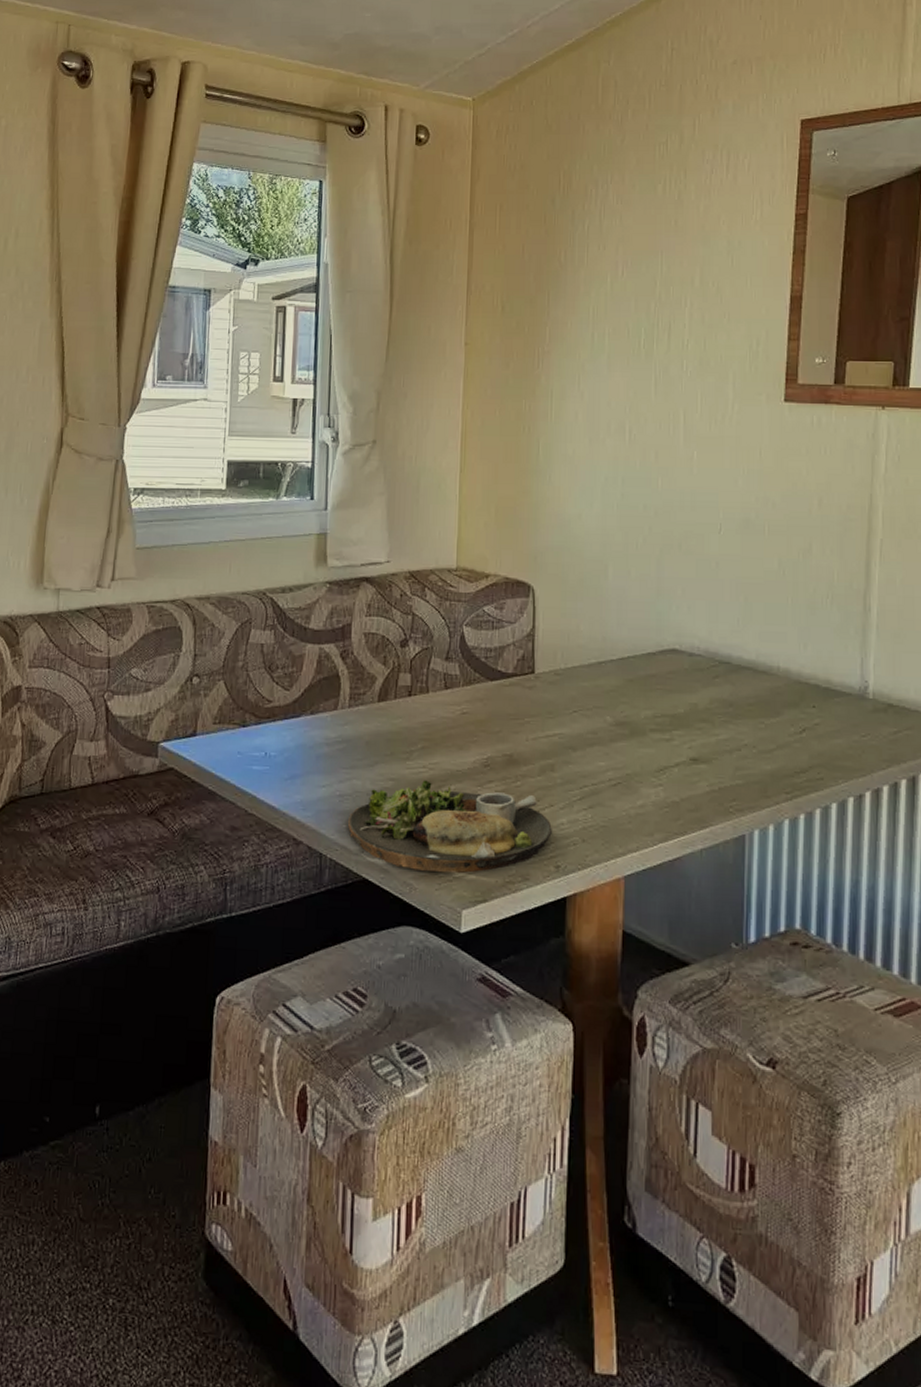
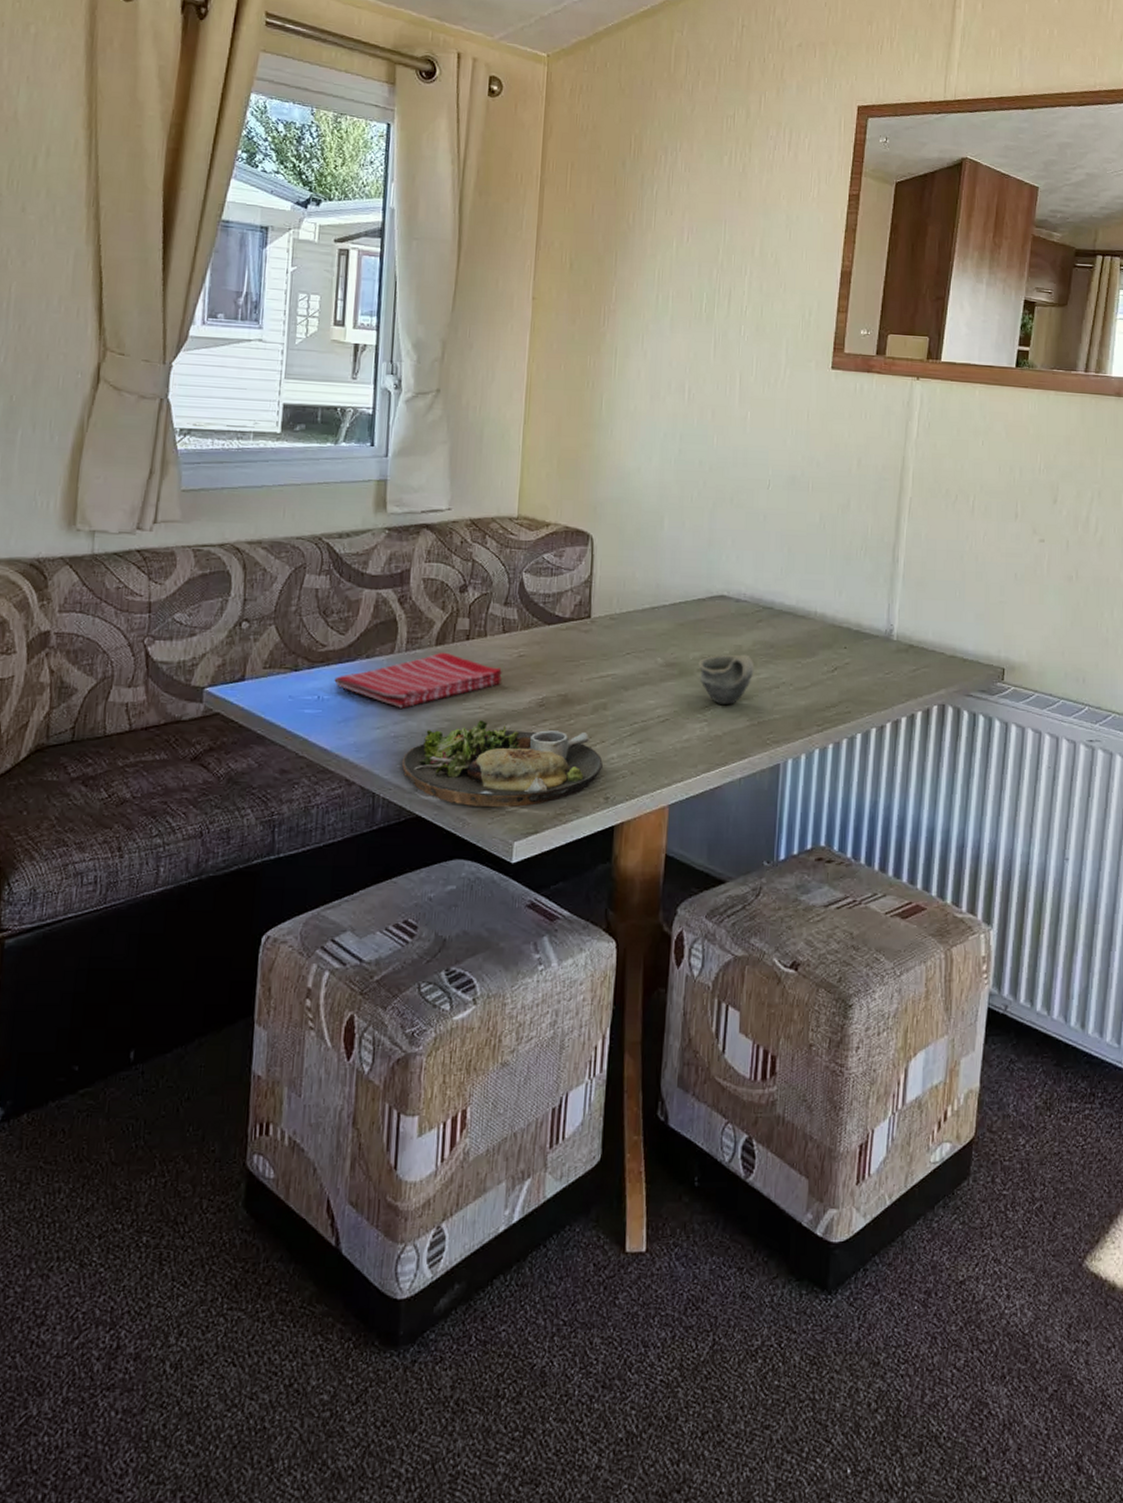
dish towel: none [280,708,445,766] -> present [334,652,502,708]
cup: none [651,712,712,768] -> present [698,654,755,705]

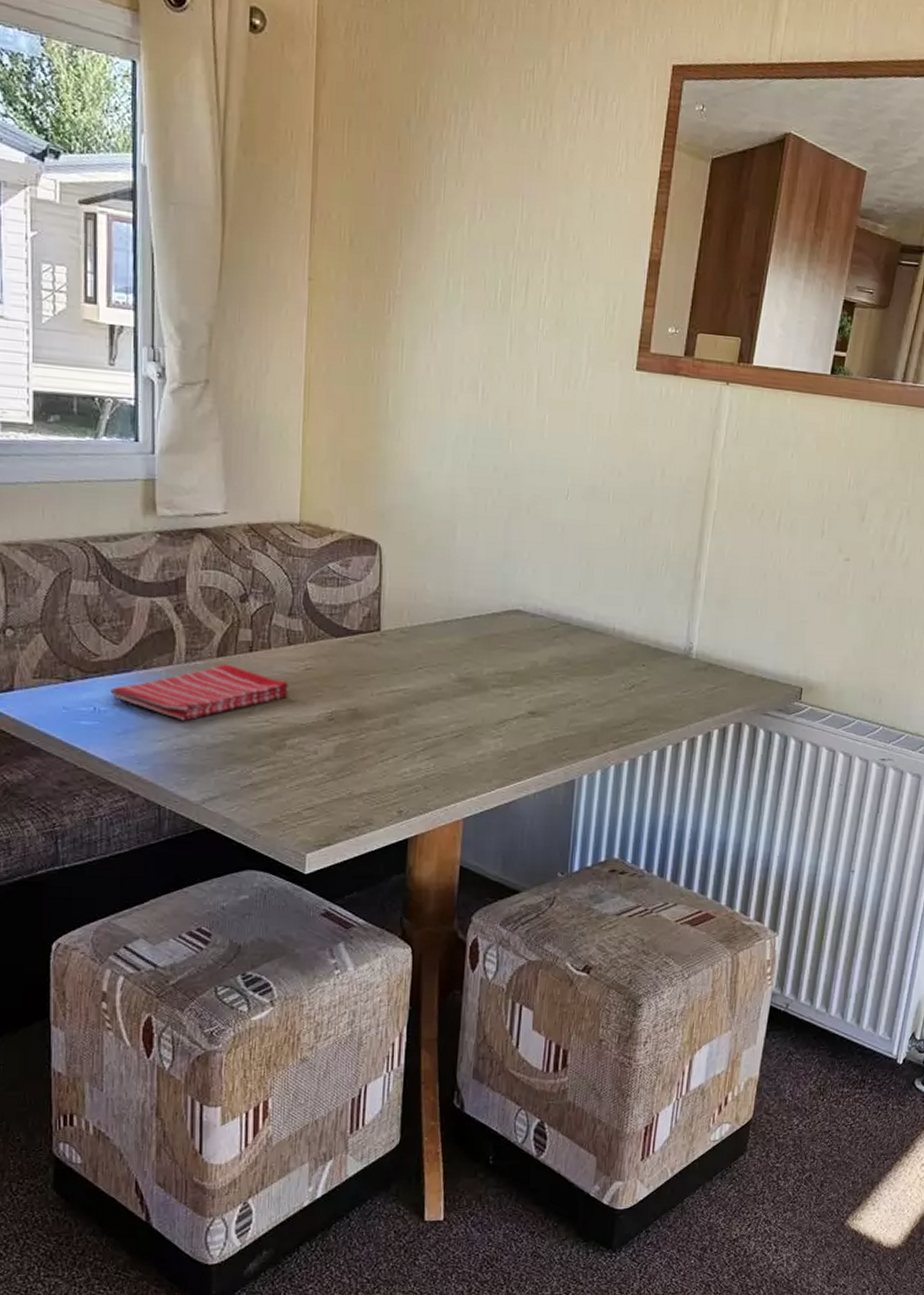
dinner plate: present [401,720,603,807] -> none [187,734,395,820]
cup: present [698,654,755,705] -> none [493,669,551,721]

